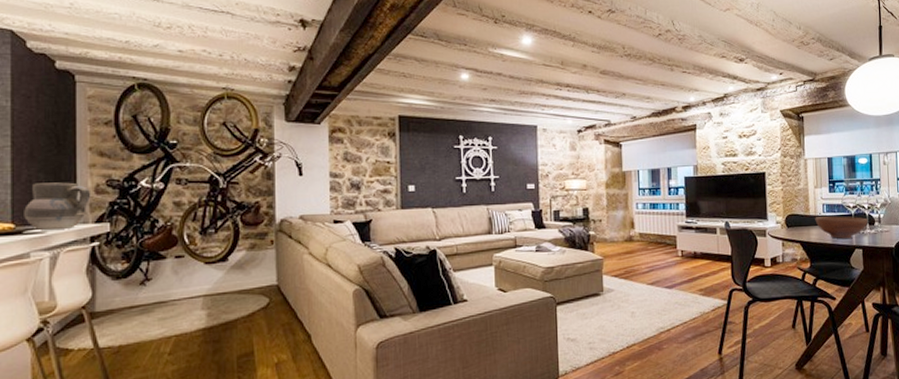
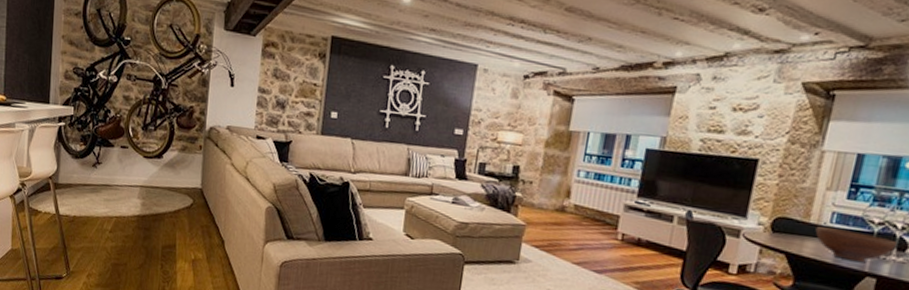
ceramic jug: present [24,182,91,230] -> none [12,62,62,107]

